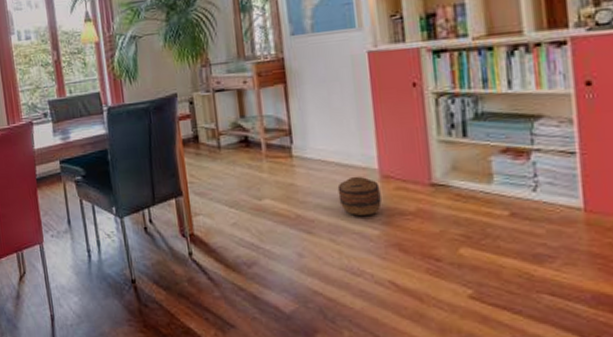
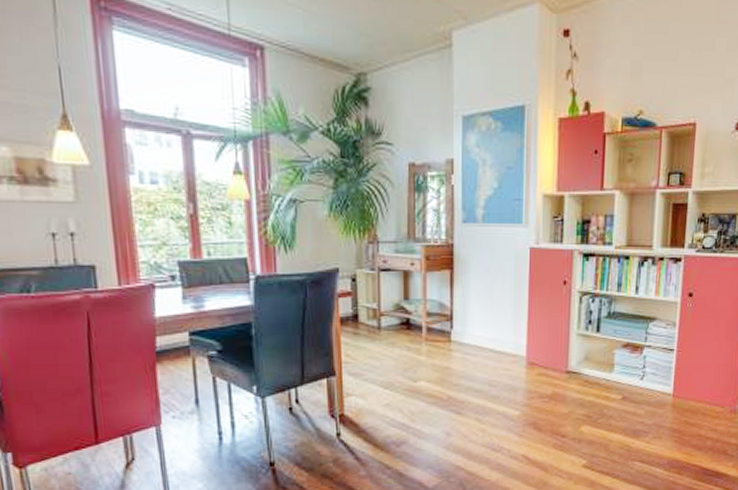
basket: present [337,176,382,217] -> none [488,362,525,399]

